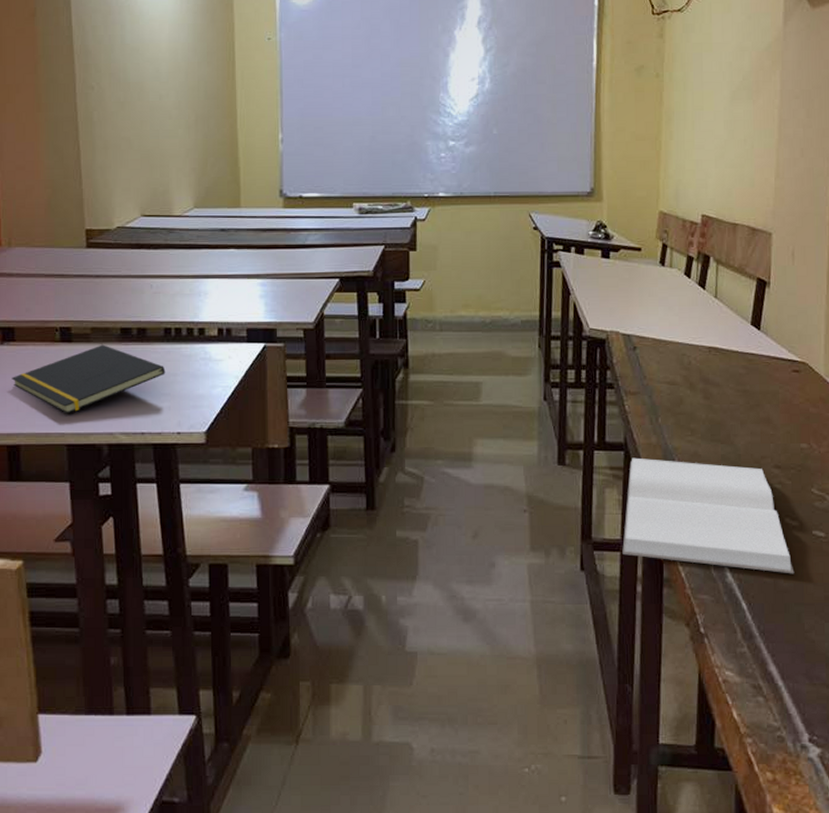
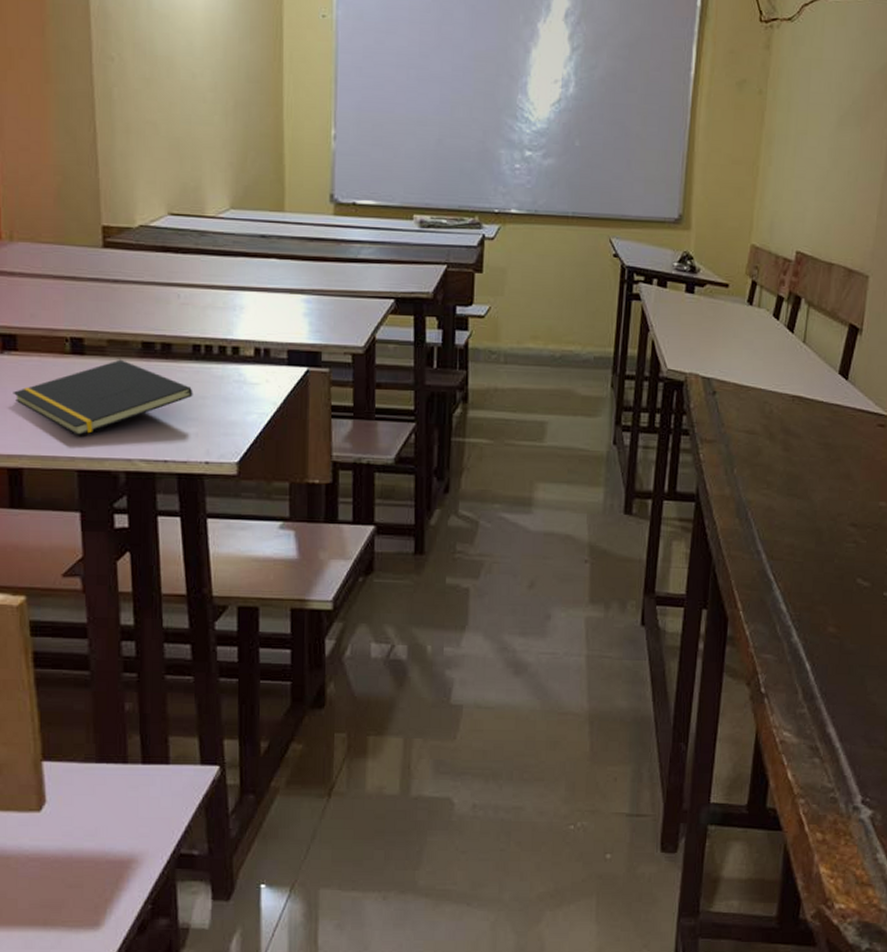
book: present [622,457,795,574] -> none [686,509,862,636]

